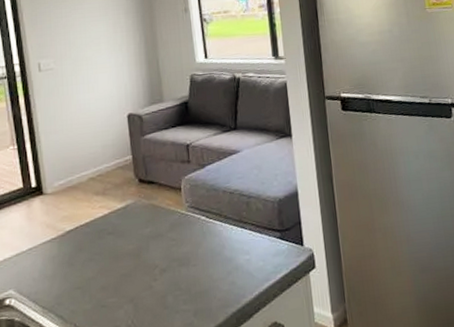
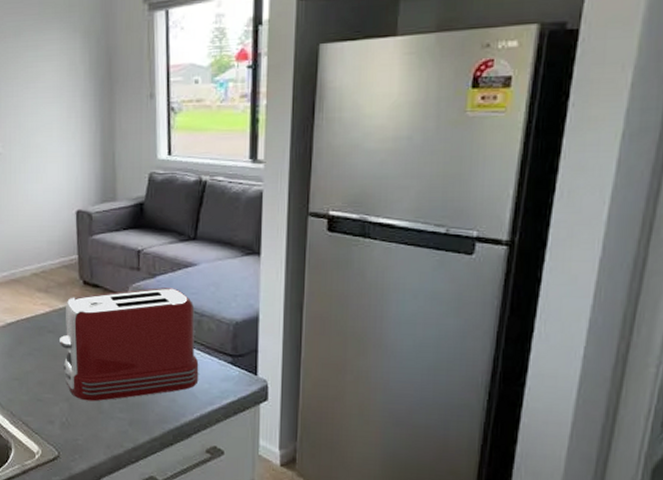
toaster: none [120,175,254,299] -> present [60,288,199,402]

